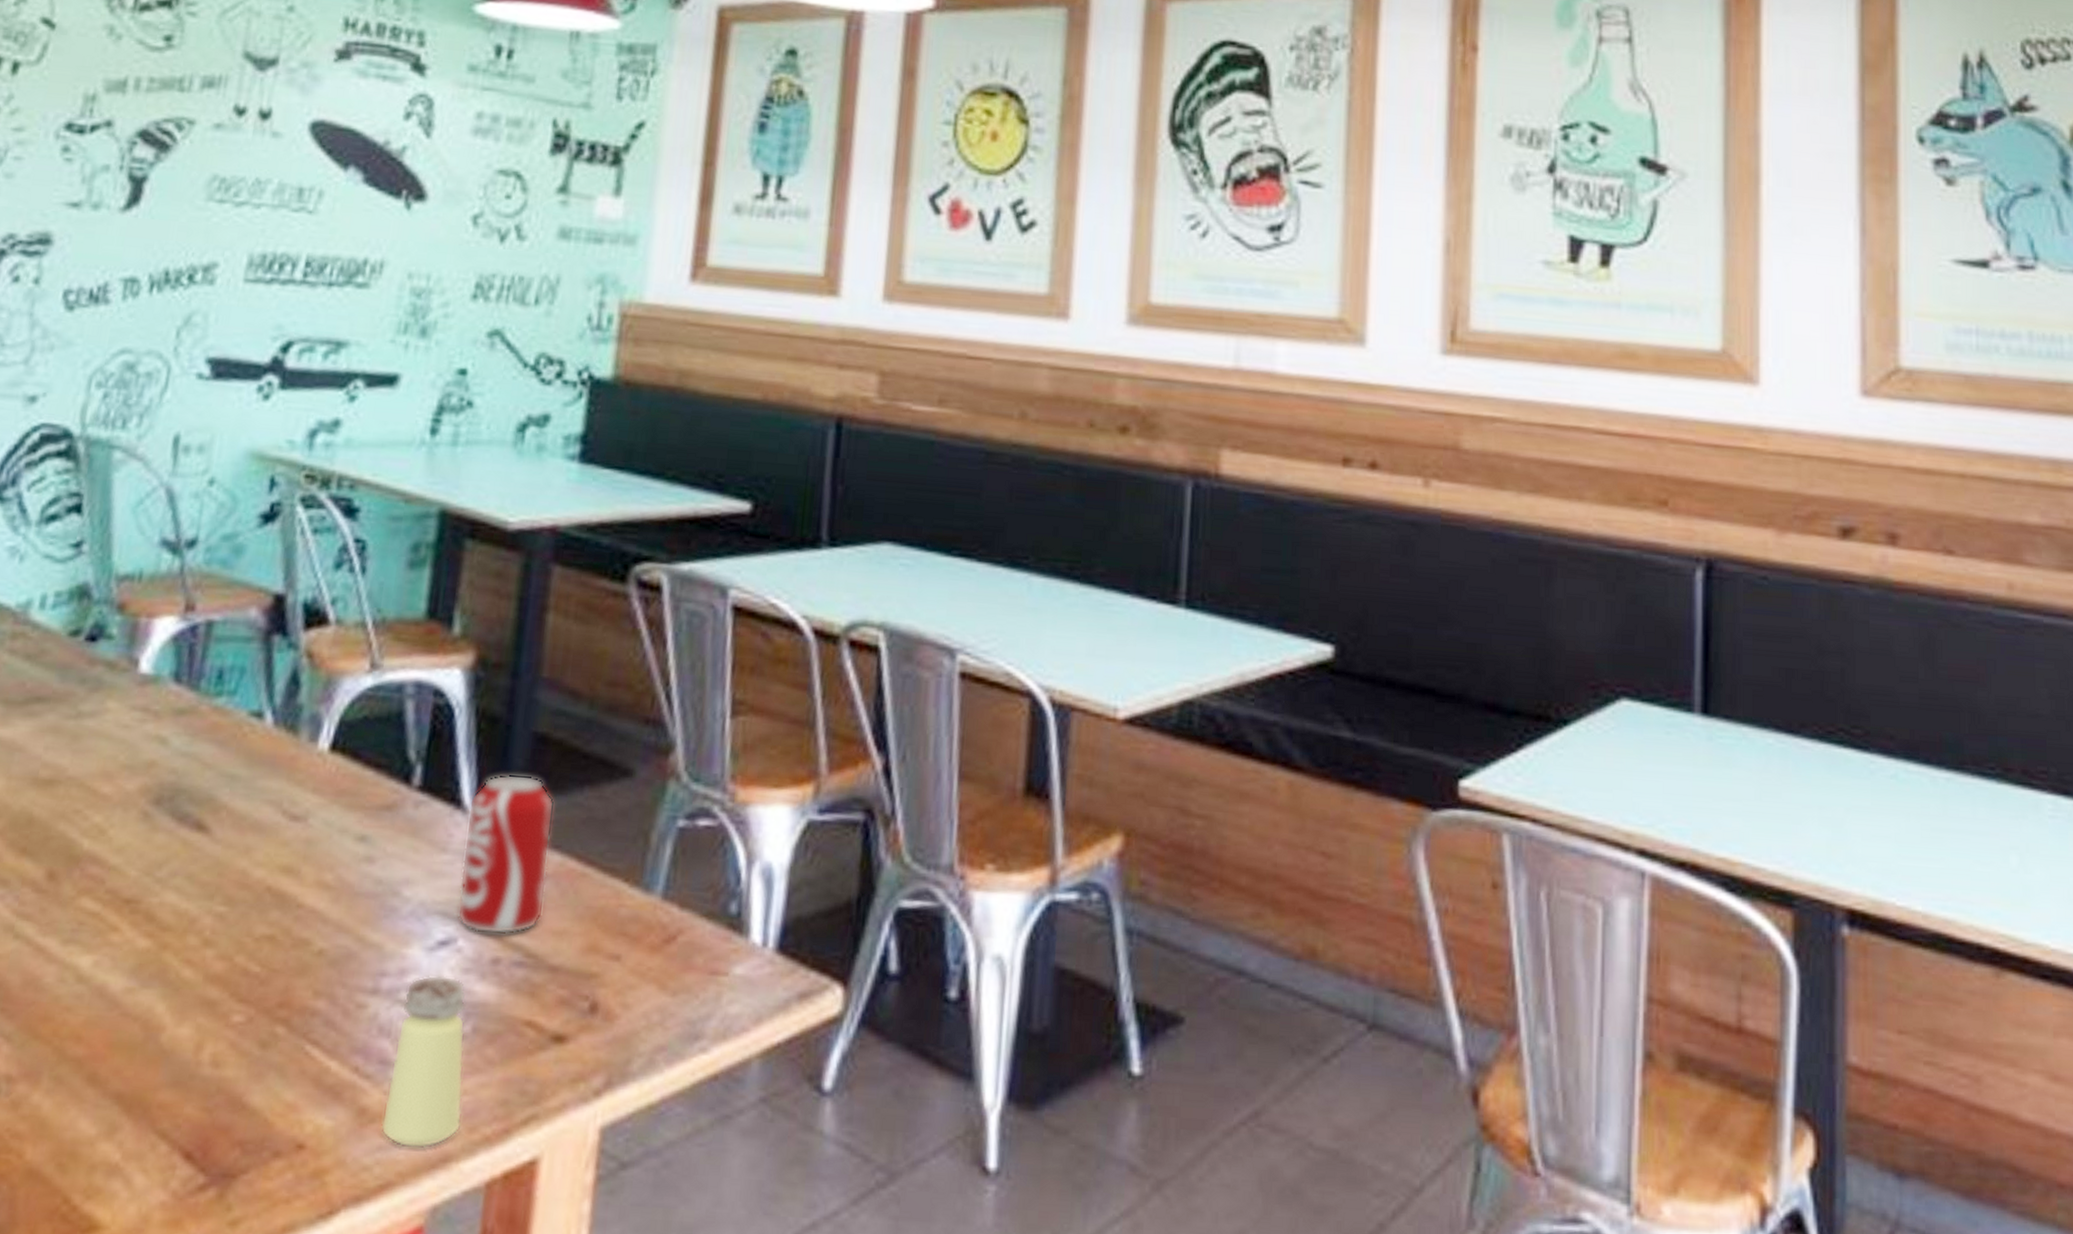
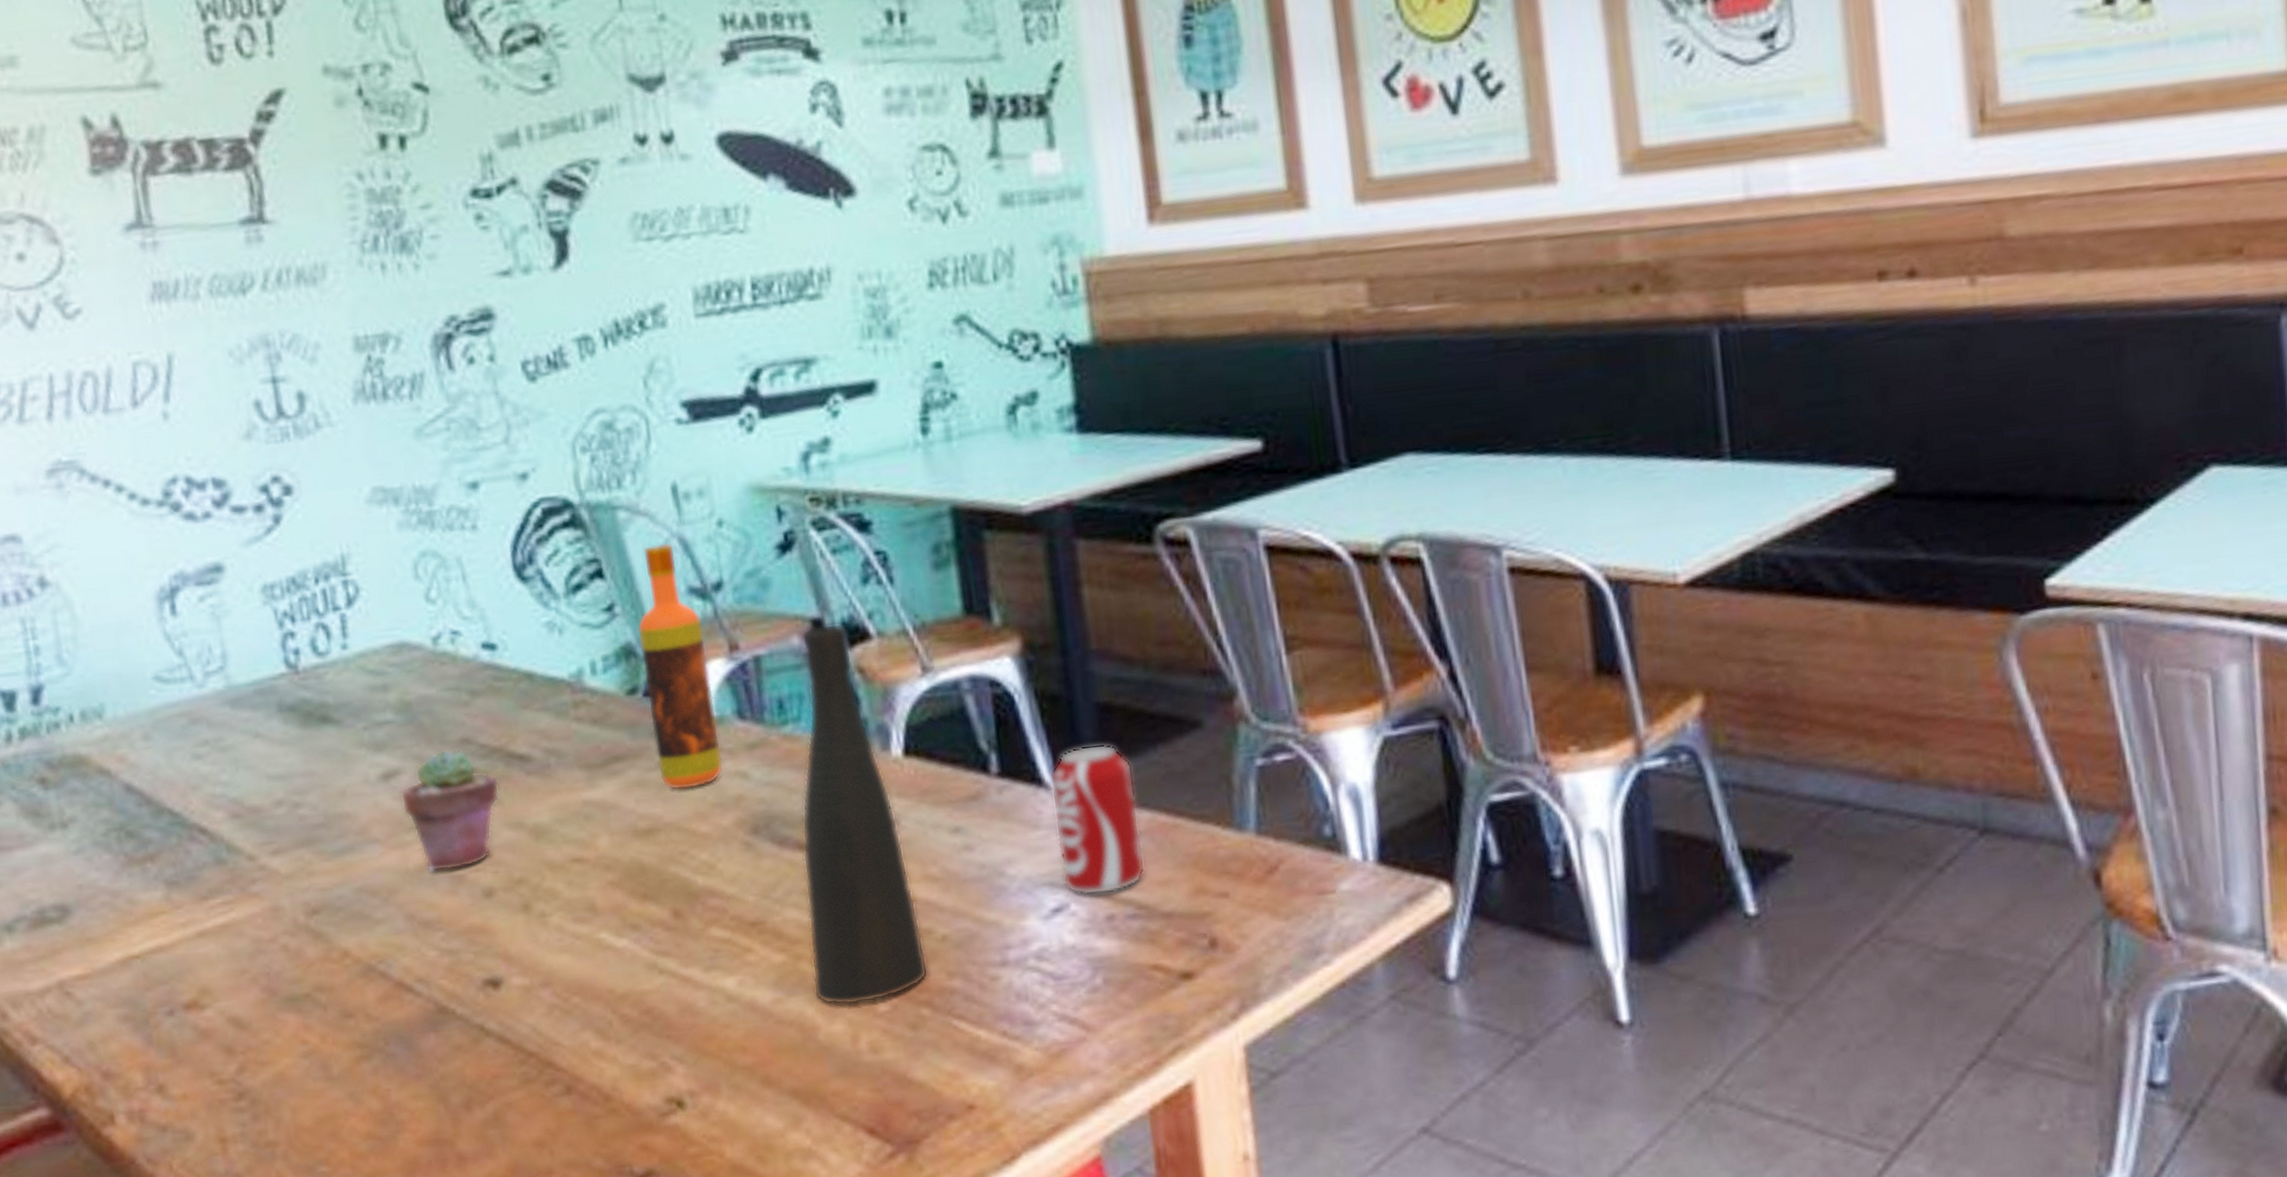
hot sauce: none [77,489,166,745] -> present [637,542,724,790]
vase: none [169,601,309,1010] -> present [801,623,929,1006]
saltshaker: present [381,975,466,1149] -> none [1032,938,1114,1093]

